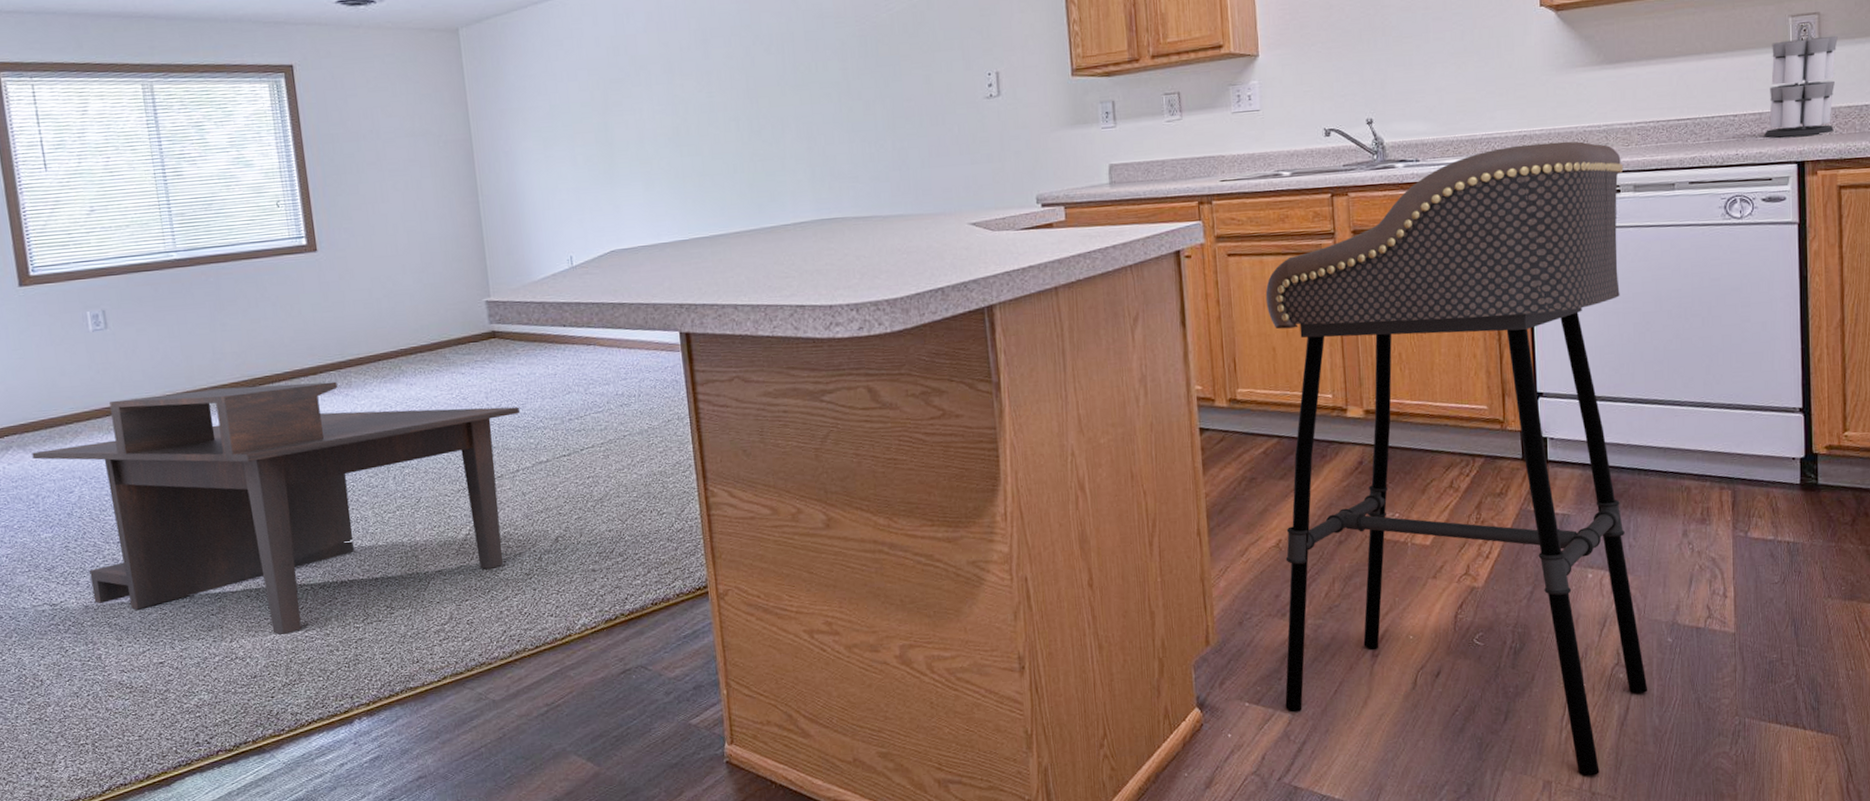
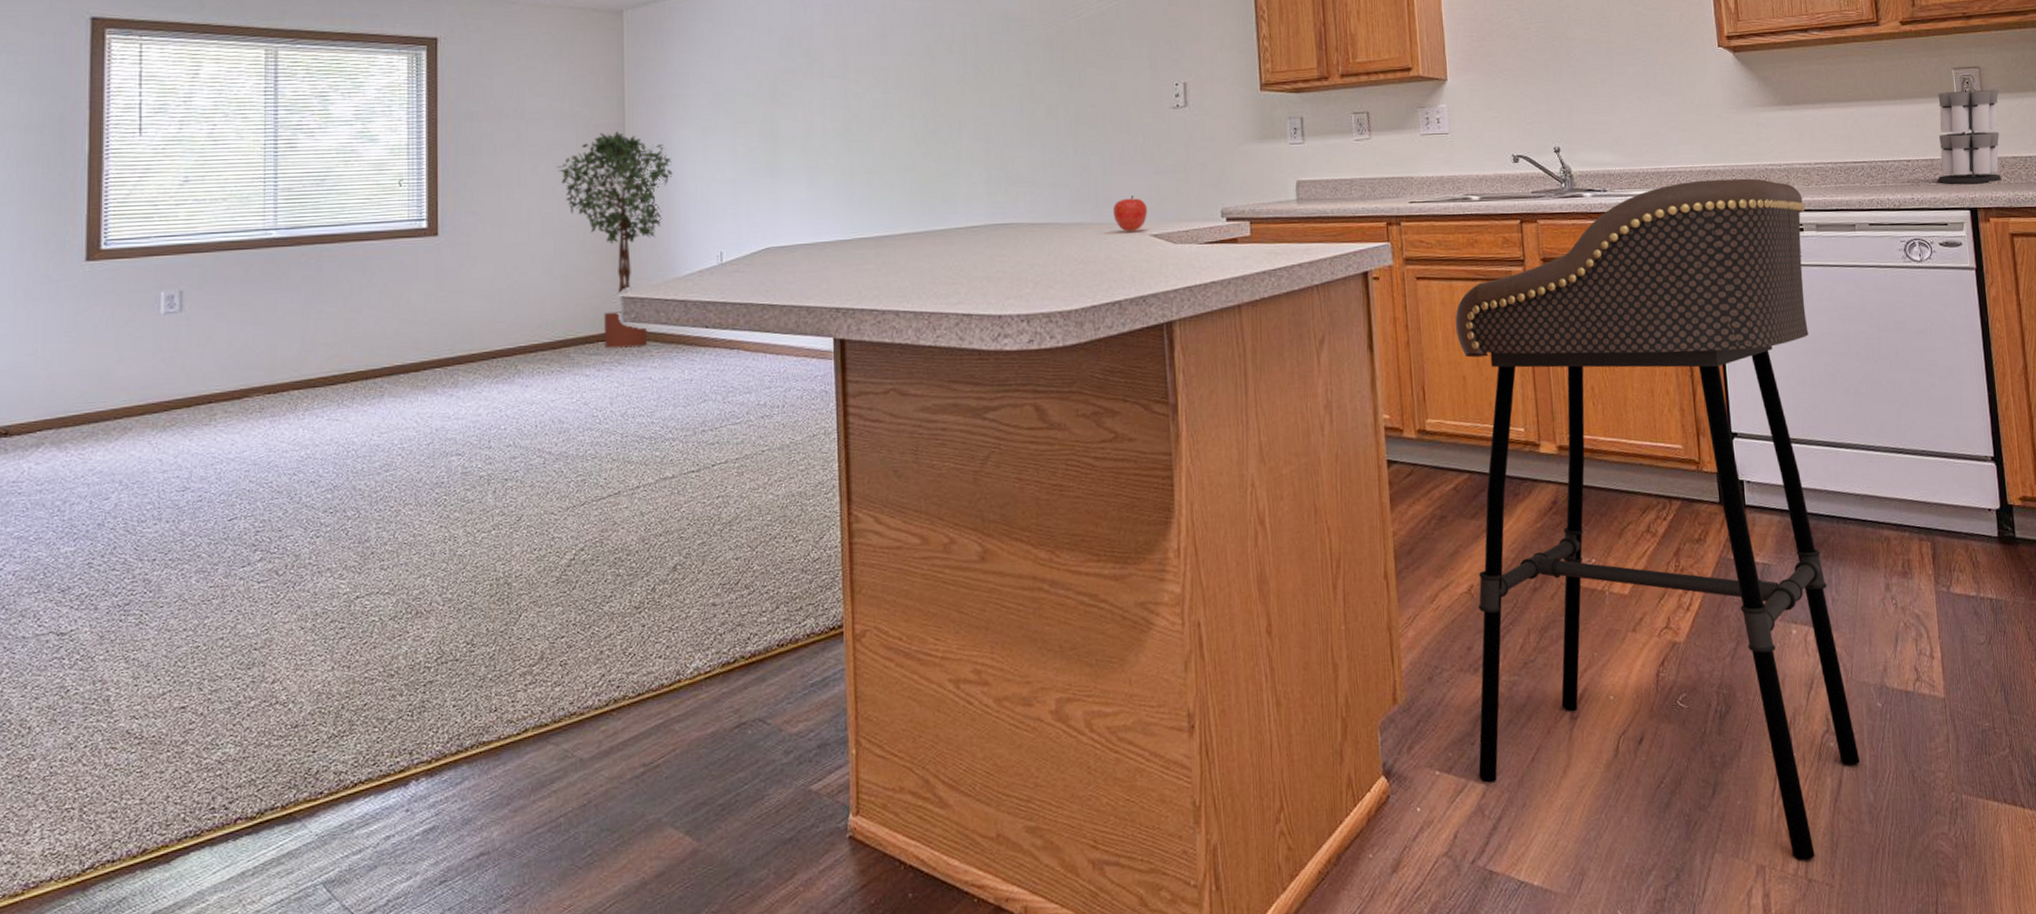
coffee table: present [32,381,520,635] -> none [67,380,648,676]
potted tree: none [415,146,520,349] -> present [557,131,673,349]
fruit: none [932,186,966,222] -> present [1113,195,1148,232]

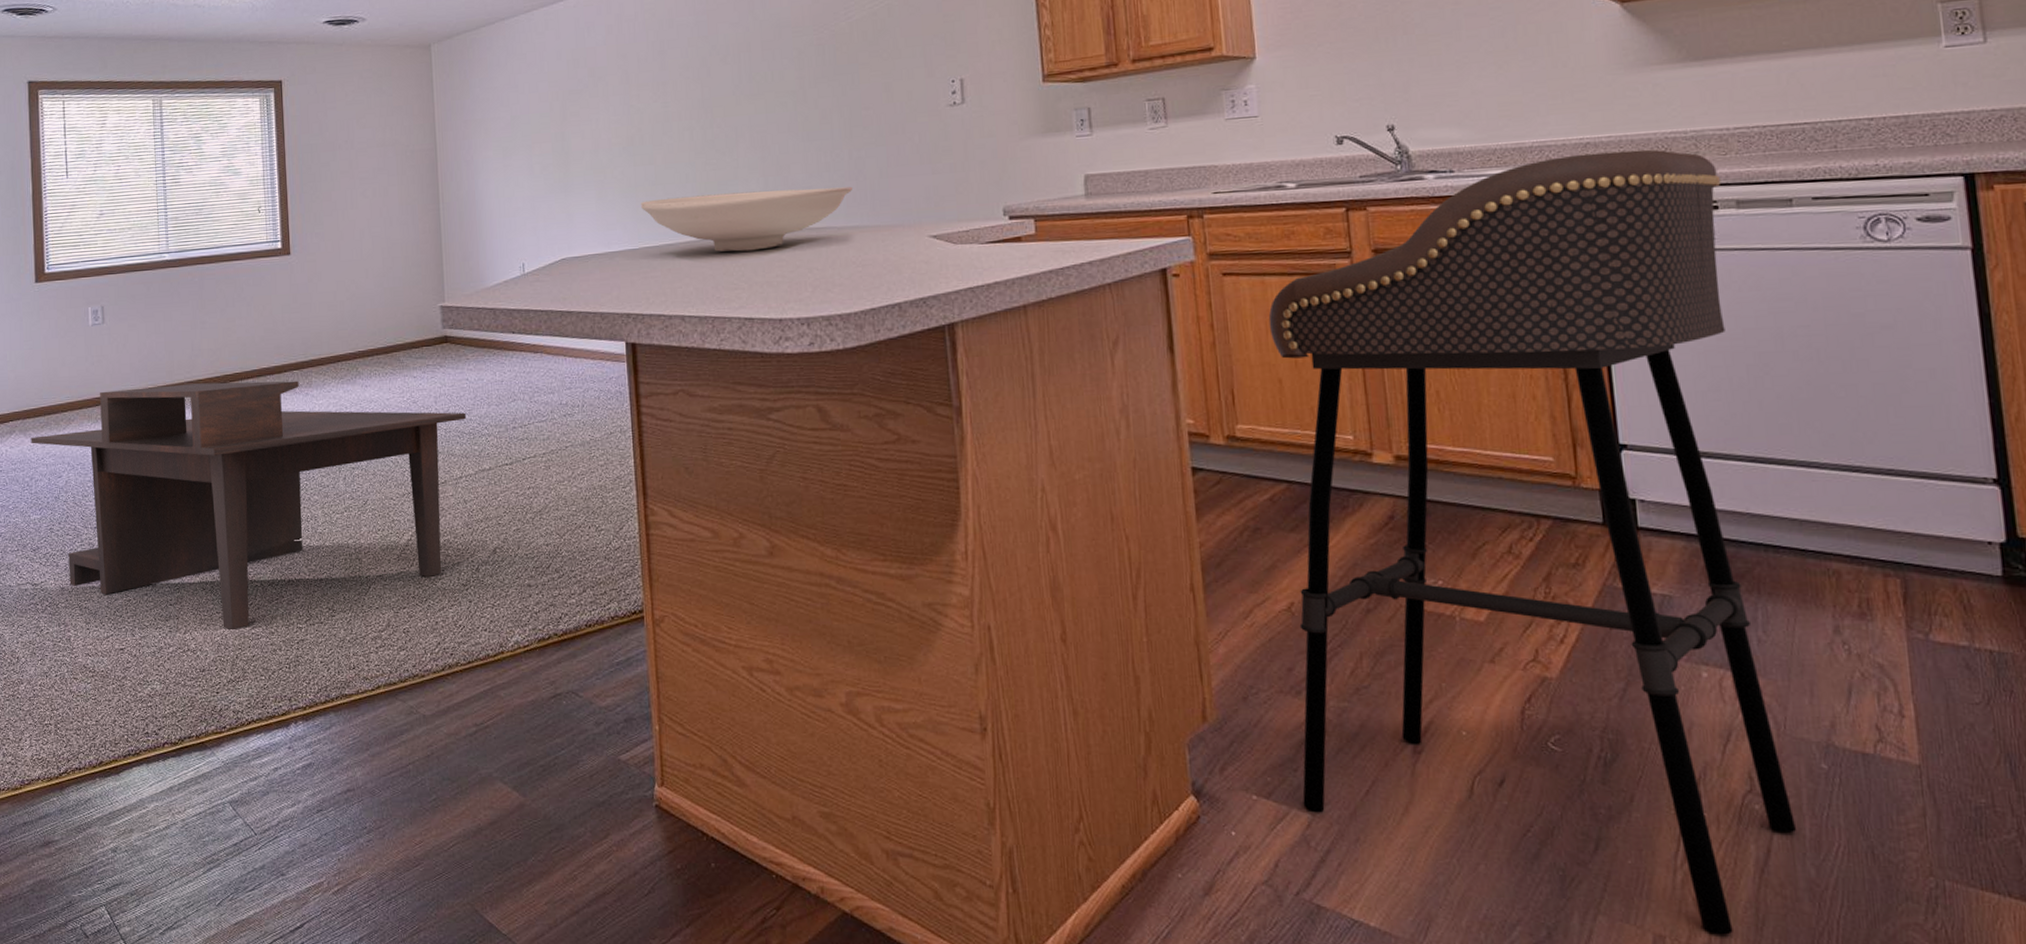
coffee table: none [67,380,648,676] -> present [31,380,467,631]
potted tree: present [557,131,673,349] -> none [382,155,479,353]
decorative bowl: none [856,183,1076,246] -> present [641,186,852,252]
fruit: present [1113,195,1148,232] -> none [890,197,926,234]
spice rack: present [1937,77,2002,184] -> none [1914,11,2014,145]

